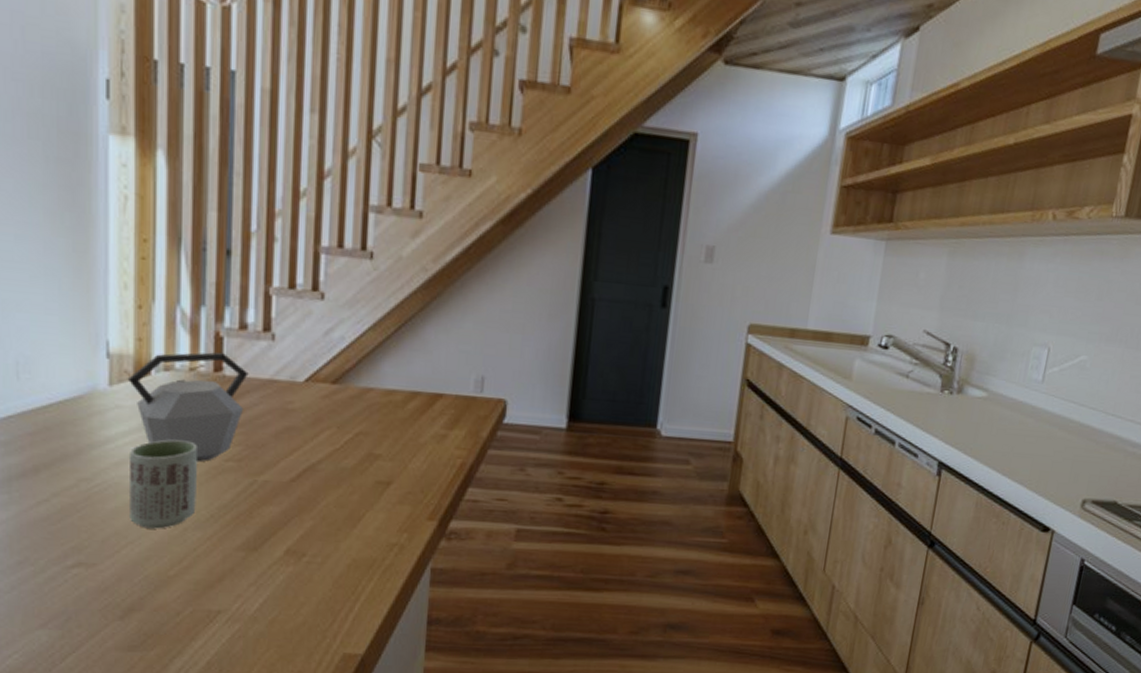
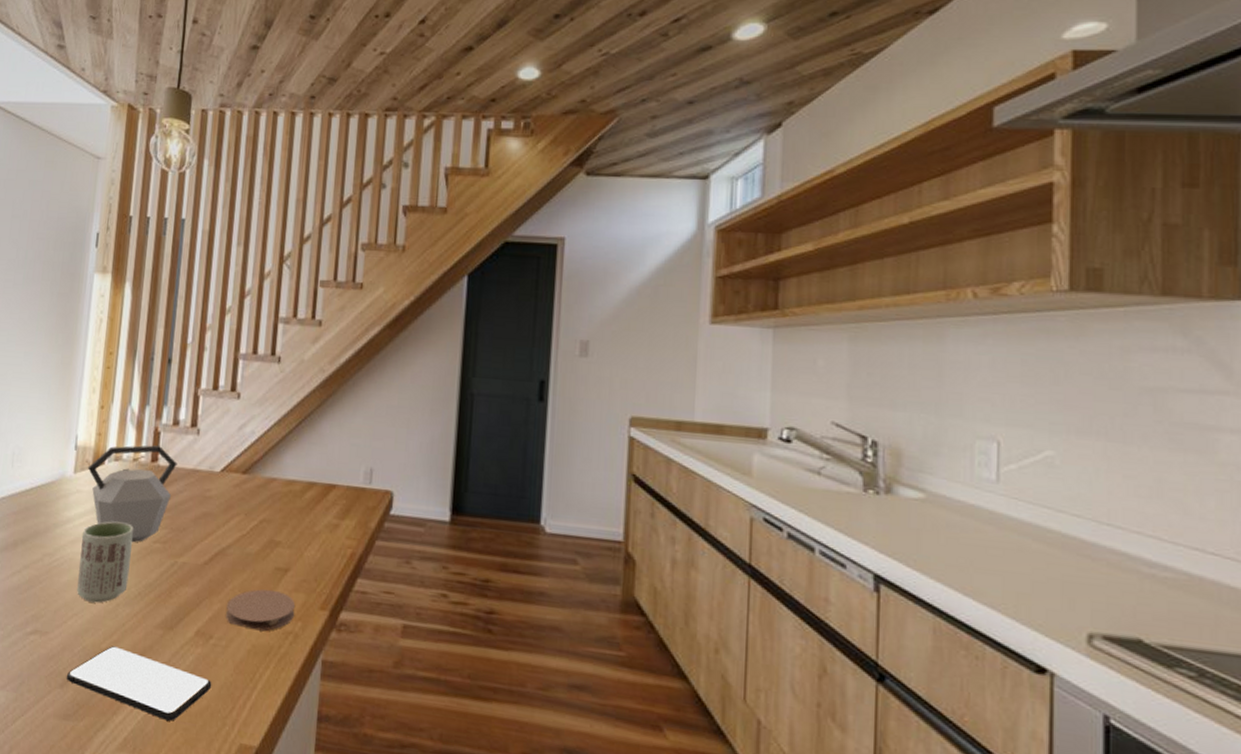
smartphone: none [126,572,308,640] -> present [66,646,212,721]
coaster: none [320,503,401,545] -> present [226,589,296,632]

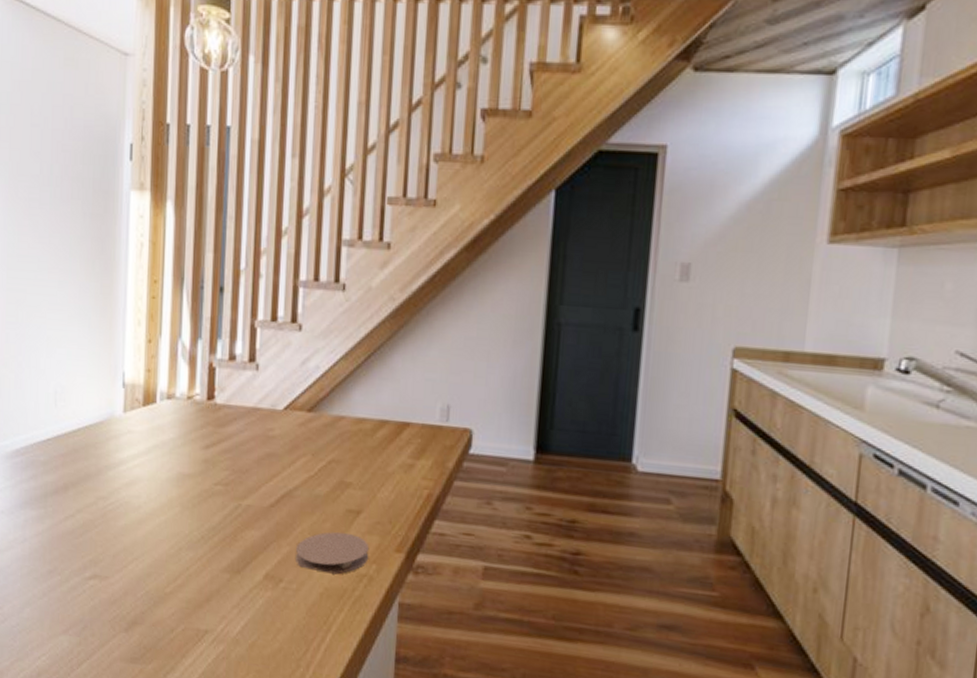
smartphone: present [66,646,212,721] -> none [130,590,284,664]
cup: present [77,521,133,603] -> none [136,462,192,547]
kettle: present [87,444,178,543] -> none [138,381,236,485]

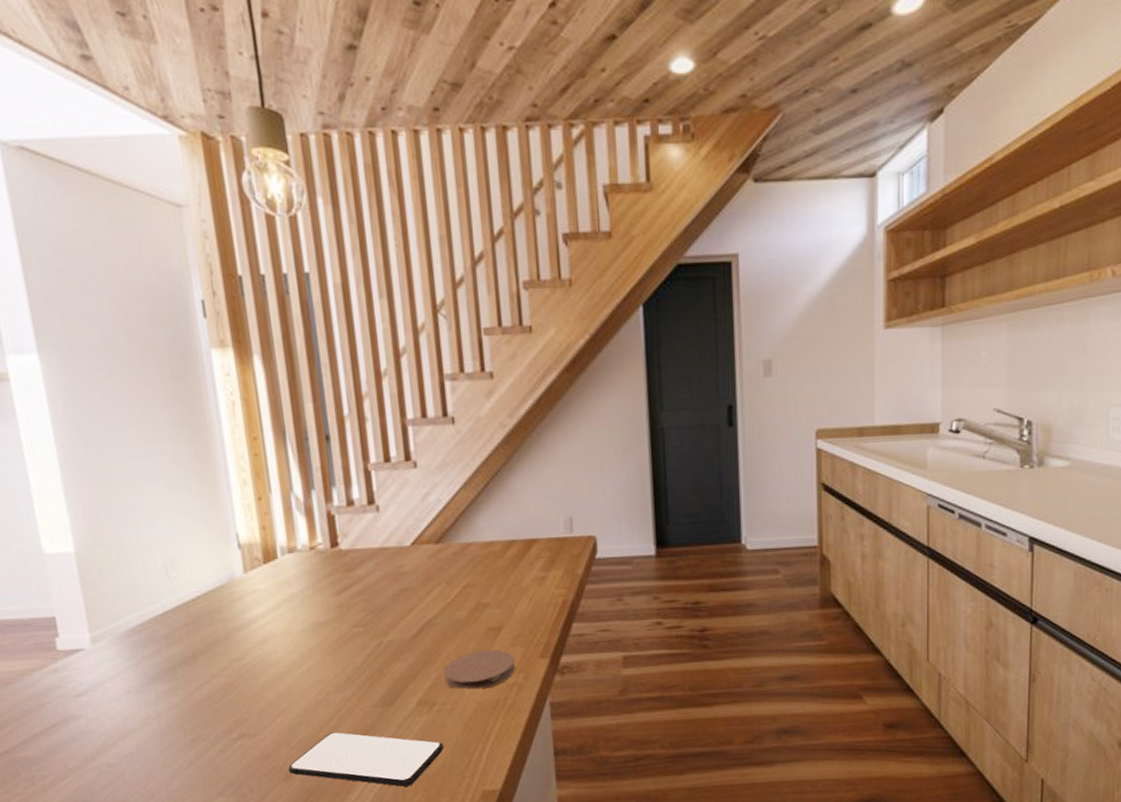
smartphone: none [130,590,284,664] -> present [288,732,445,787]

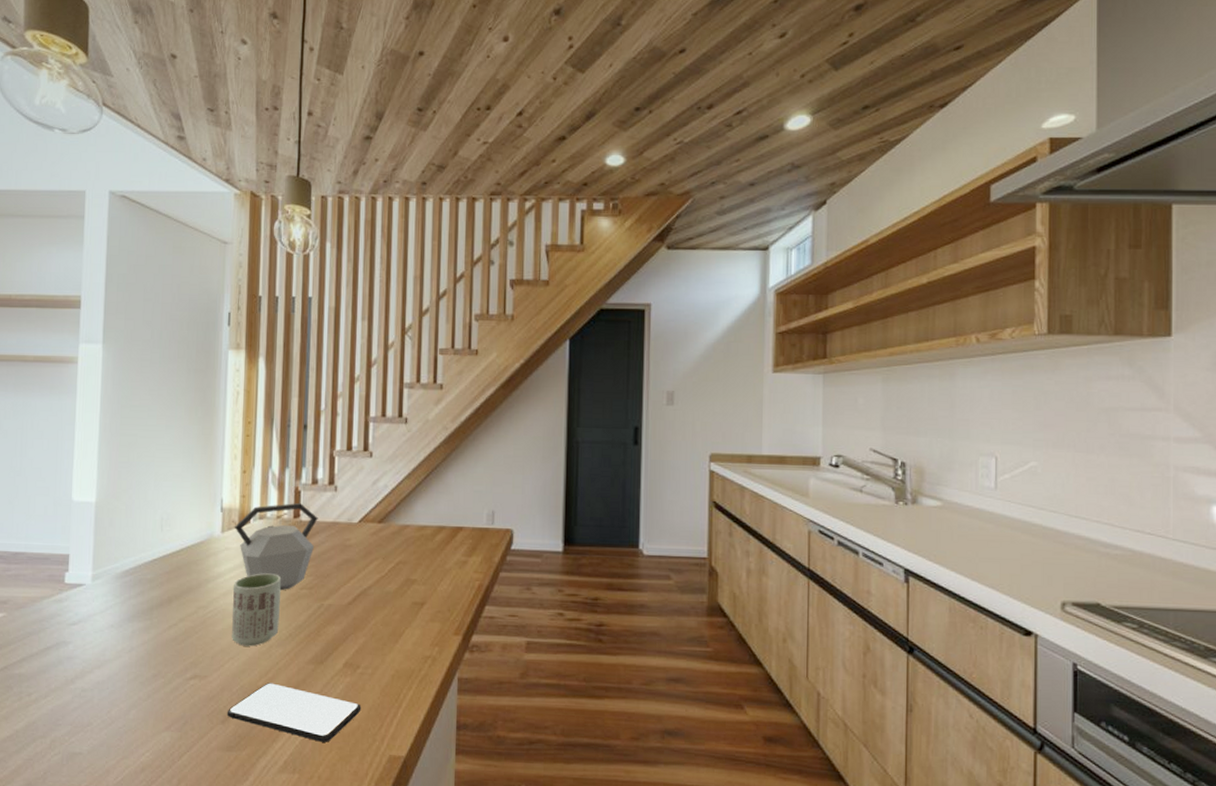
kettle: none [258,528,362,632] -> present [234,502,318,591]
cup: none [270,613,335,697] -> present [232,573,281,646]
coaster: present [444,649,516,689] -> none [371,621,432,658]

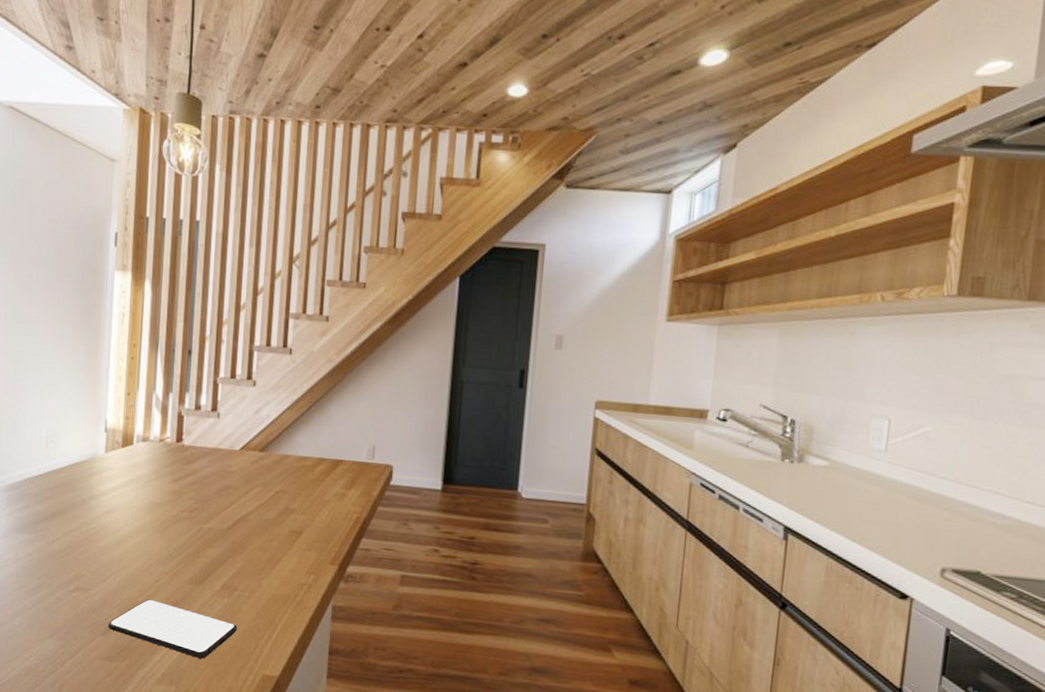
cup: present [232,573,281,646] -> none [114,494,162,564]
kettle: present [234,502,318,591] -> none [117,427,200,512]

